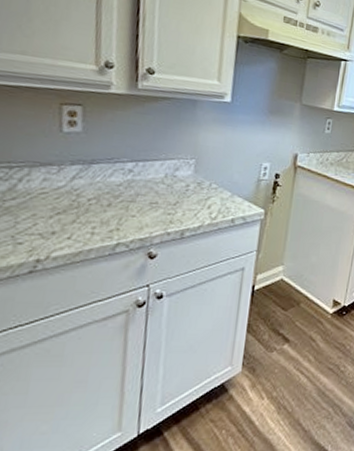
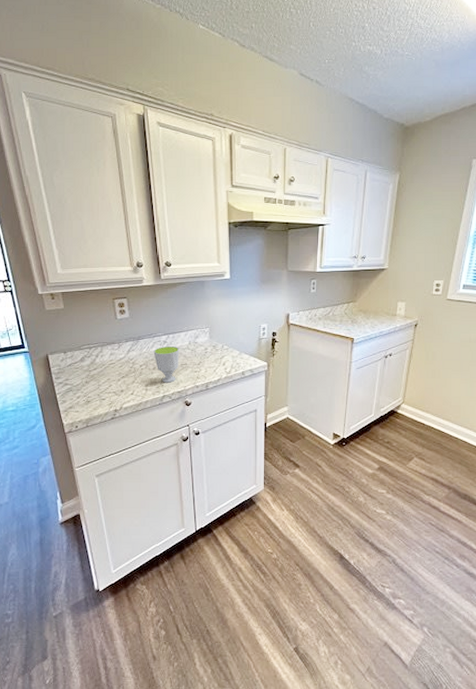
cup: none [111,176,151,226] -> present [153,345,180,383]

